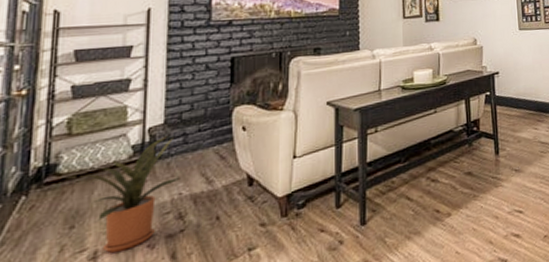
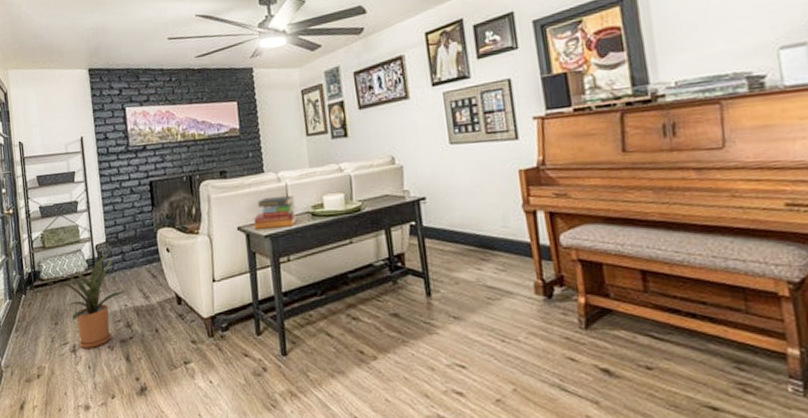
books: none [344,71,388,103] -> present [253,196,298,229]

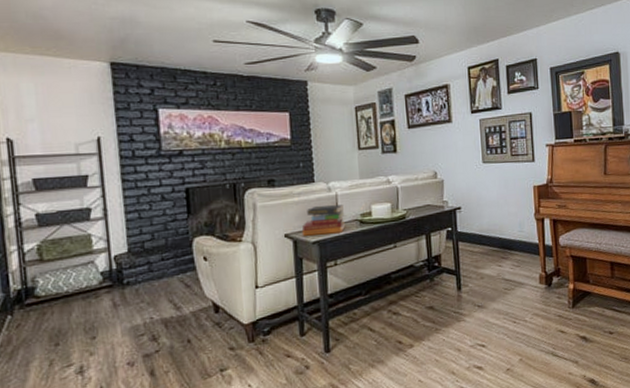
house plant: present [46,253,125,348] -> none [44,264,150,368]

